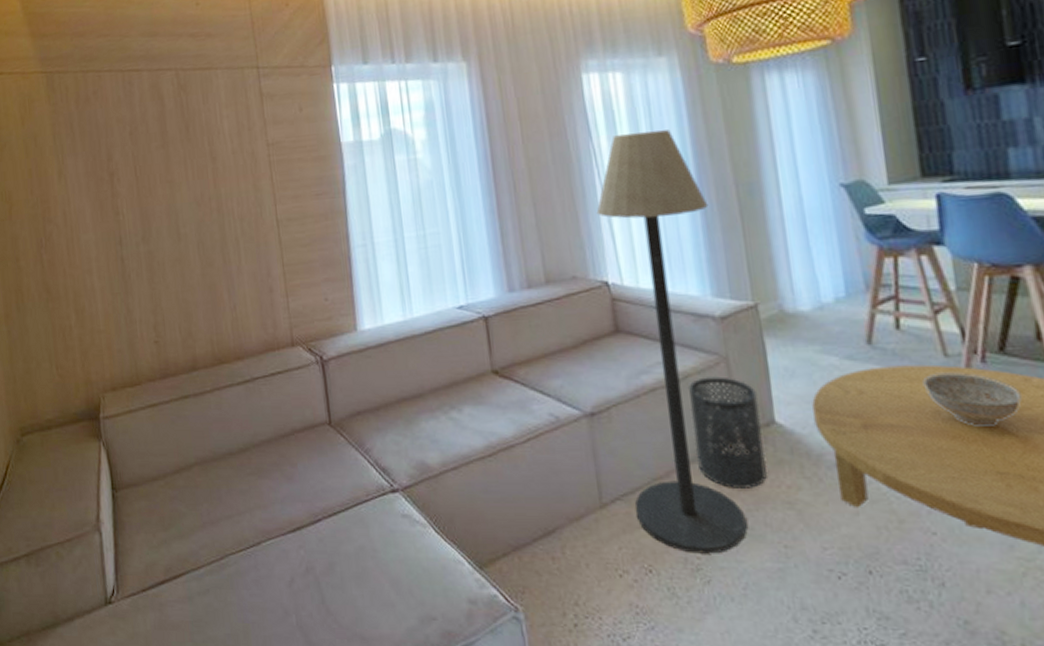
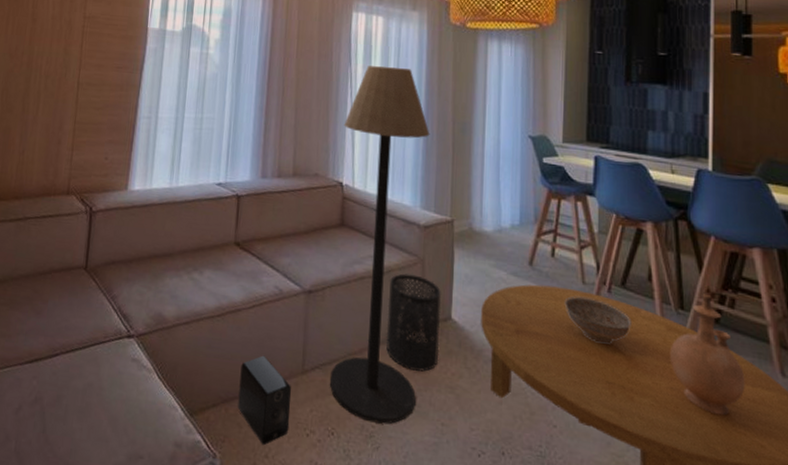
speaker: none [527,493,598,591] -> present [238,355,291,445]

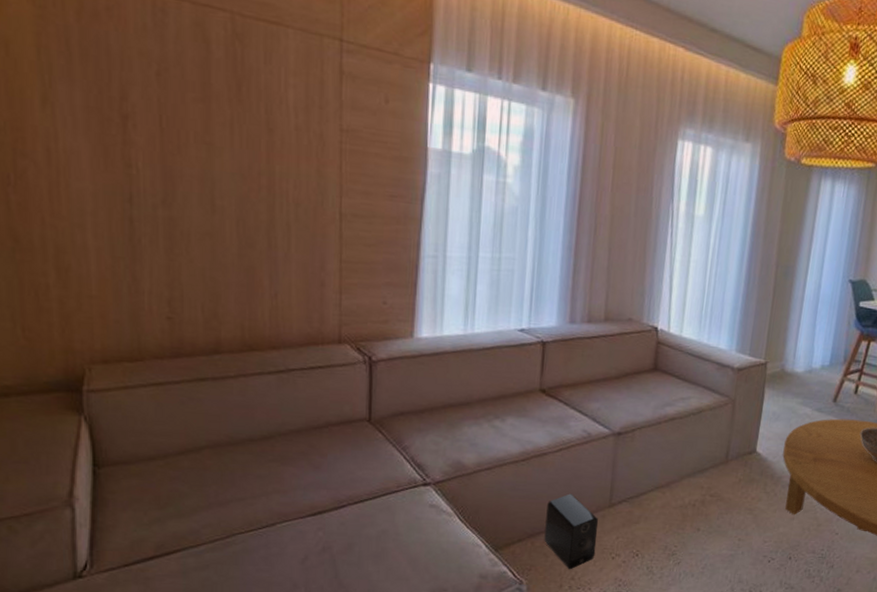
floor lamp: present [329,66,430,424] -> none [635,203,752,544]
trash can: present [386,273,442,372] -> none [692,413,750,498]

